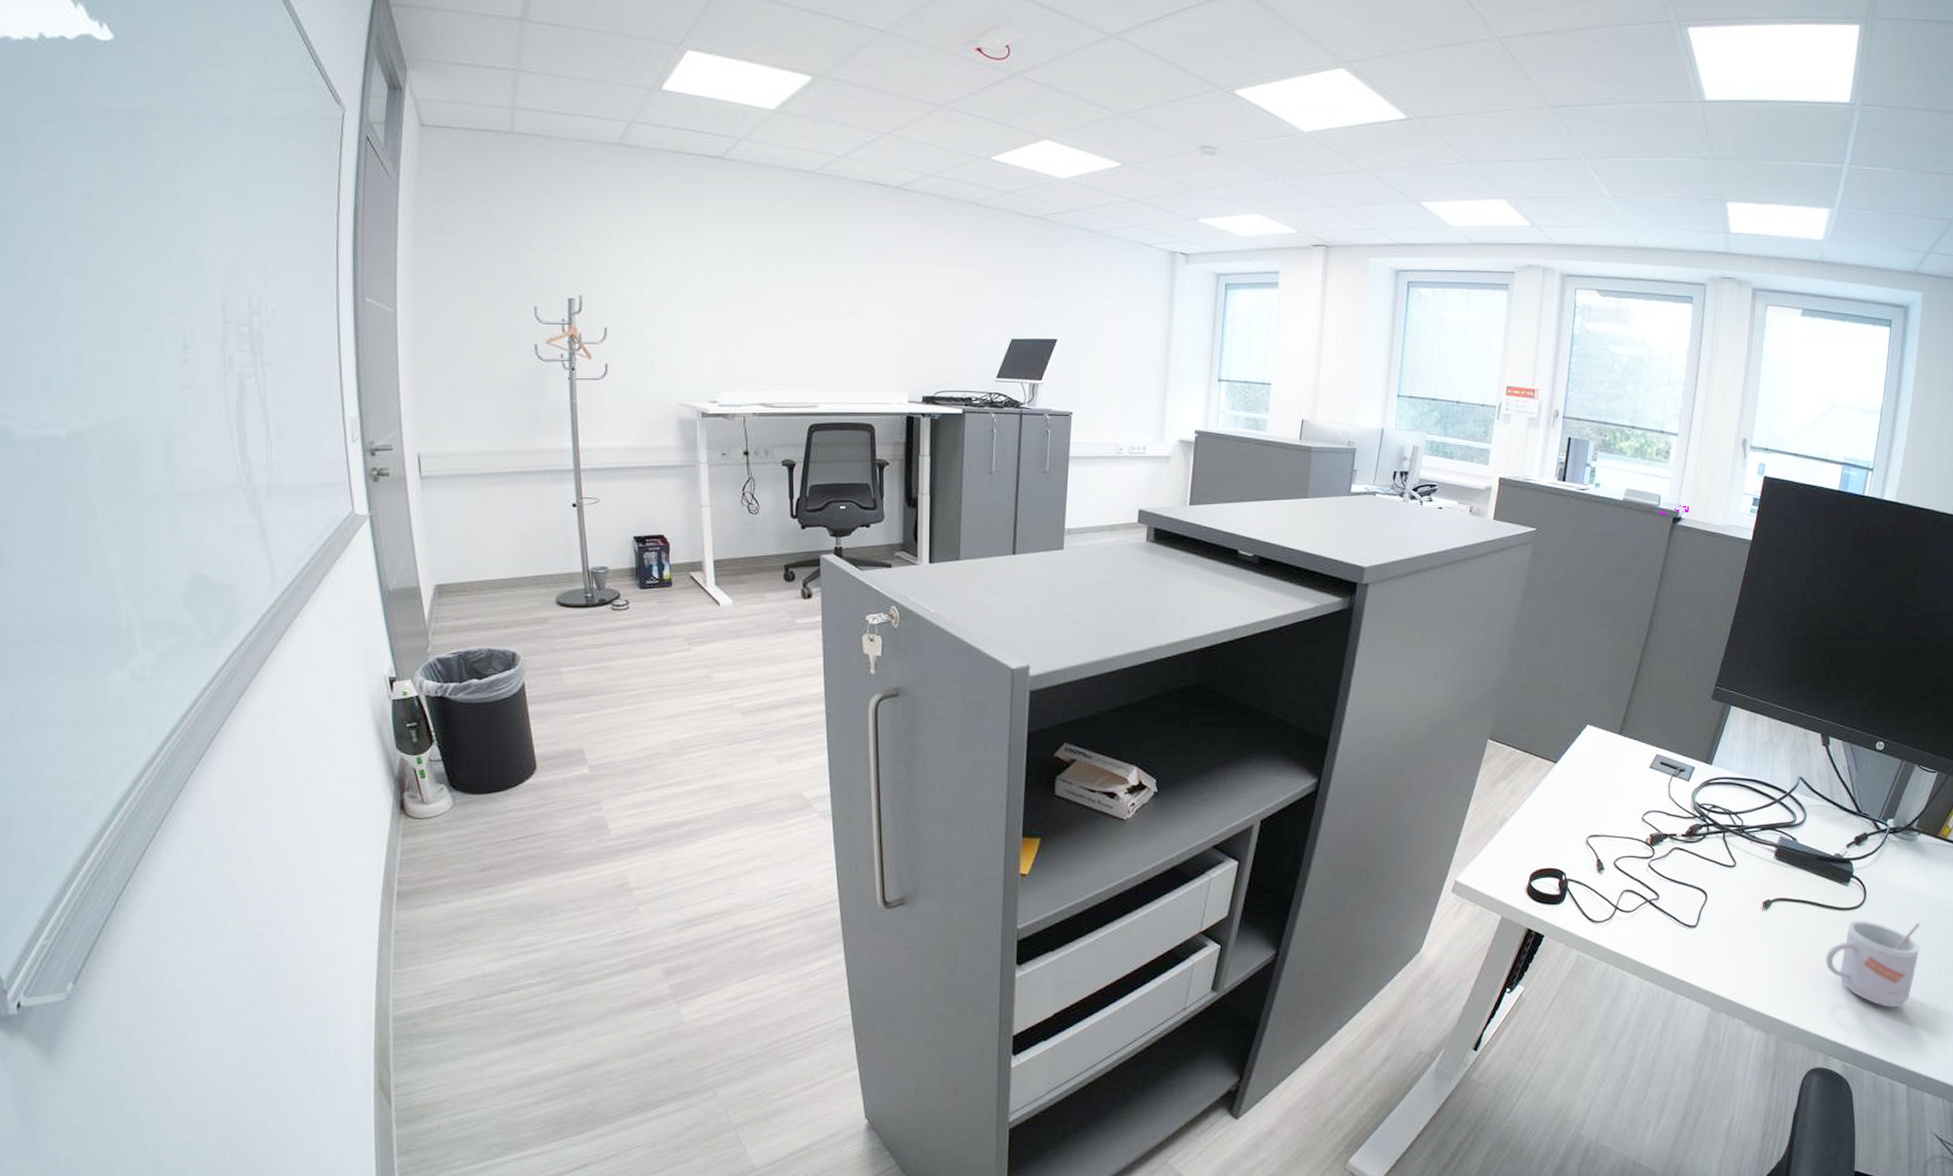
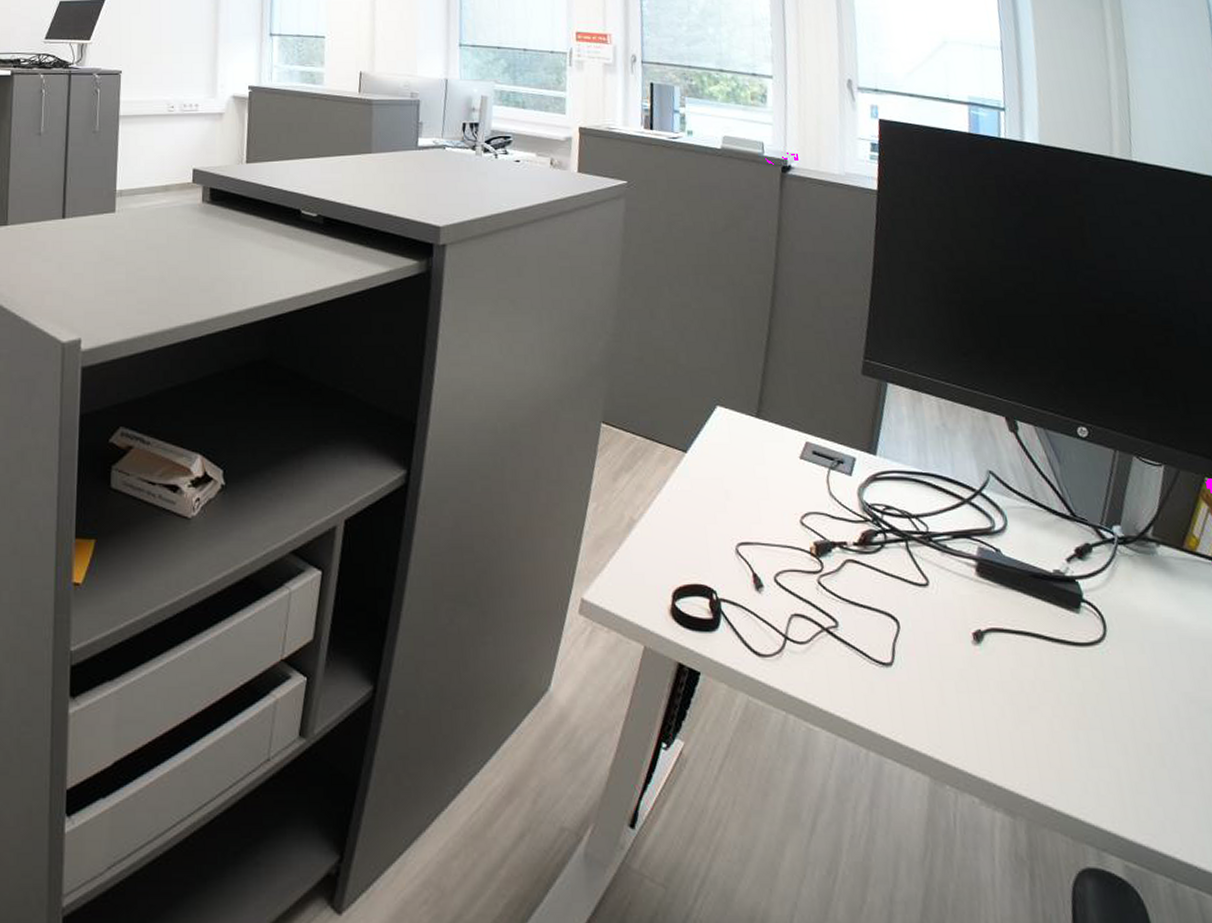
mug: present [1825,920,1921,1008] -> none [1068,659,1196,784]

